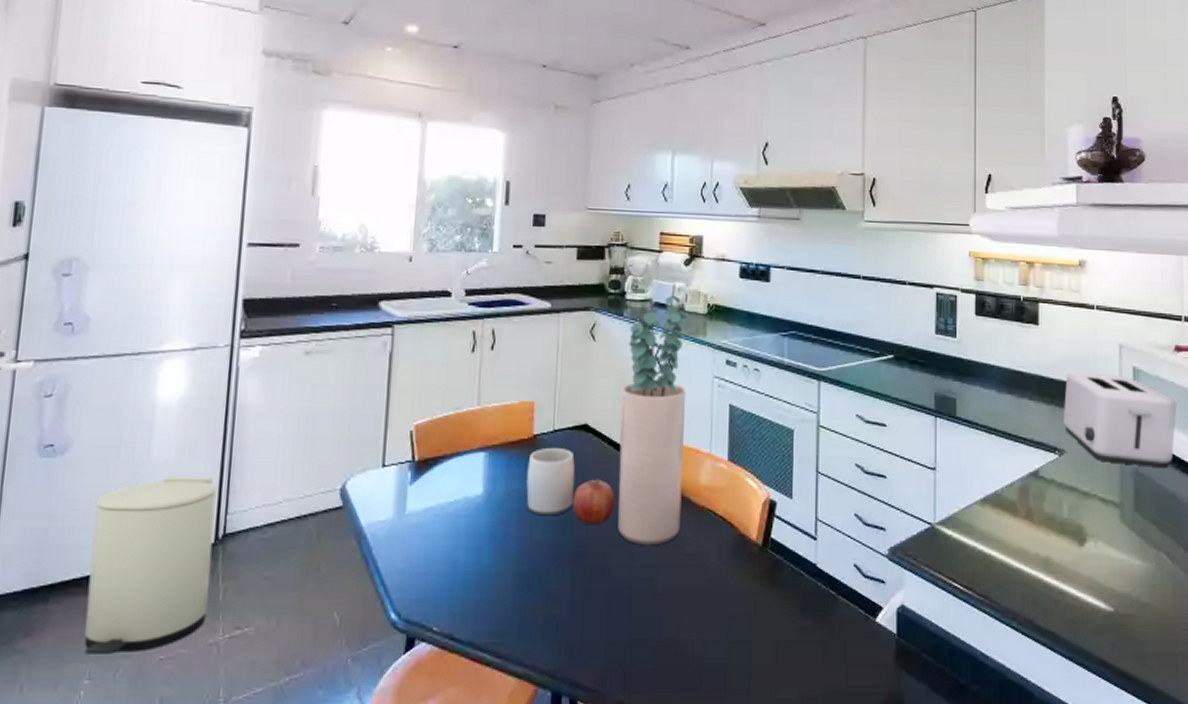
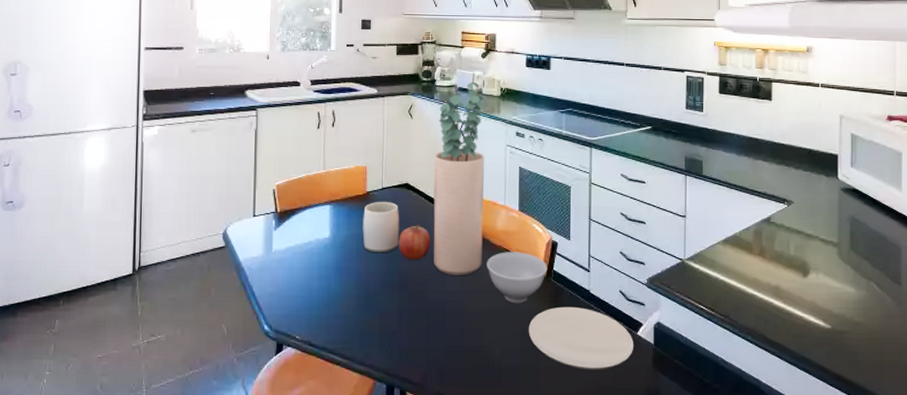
pedal bin: present [84,477,217,654] -> none [43,225,132,353]
bowl: none [686,514,764,582] -> present [487,252,548,304]
plate: none [738,585,871,669] -> present [528,306,633,370]
toaster: present [1063,372,1177,469] -> none [791,138,888,216]

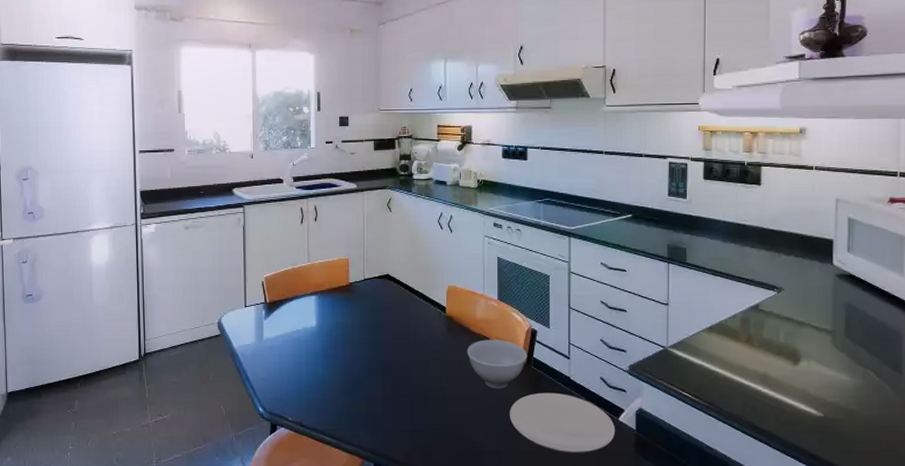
mug: present [363,201,400,253] -> none [347,291,382,341]
fruit: present [398,225,431,260] -> none [381,314,412,347]
vase: present [433,72,485,275] -> none [414,165,463,362]

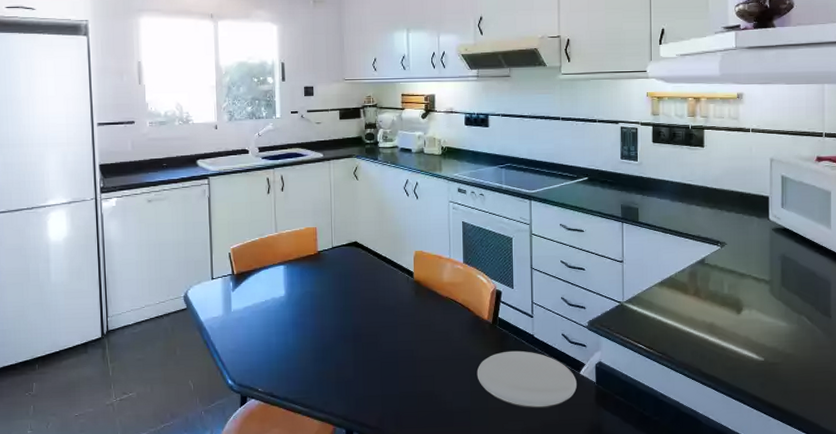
bowl: present [467,339,528,390] -> none [435,302,493,350]

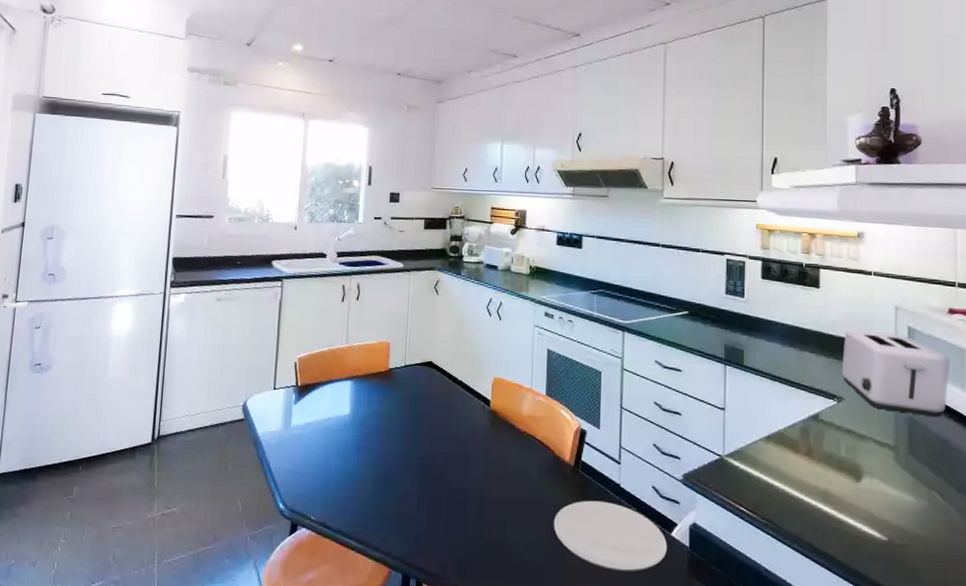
toaster: none [724,182,818,253] -> present [841,329,950,418]

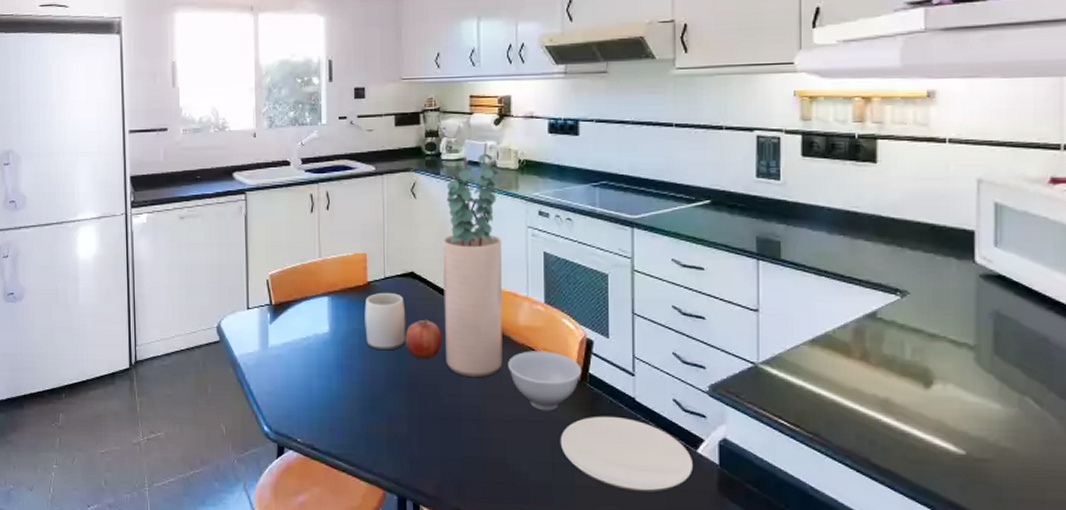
mug: none [383,379,422,434] -> present [364,292,406,351]
fruit: none [419,406,453,442] -> present [405,319,442,358]
vase: none [455,249,512,461] -> present [443,142,503,377]
bowl: none [511,438,575,495] -> present [508,351,582,411]
toaster: present [841,329,950,418] -> none [906,210,1051,310]

